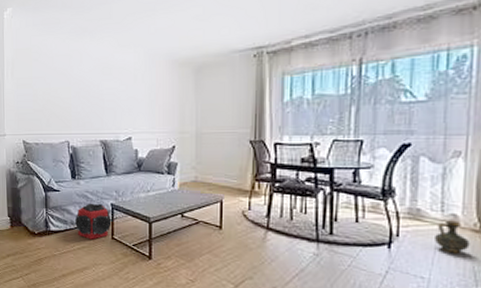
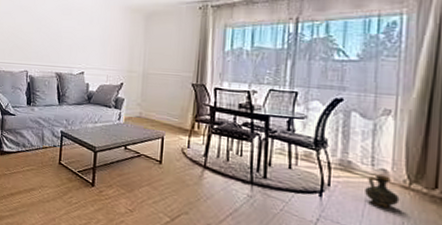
speaker: present [75,203,112,240] -> none [27,128,60,163]

